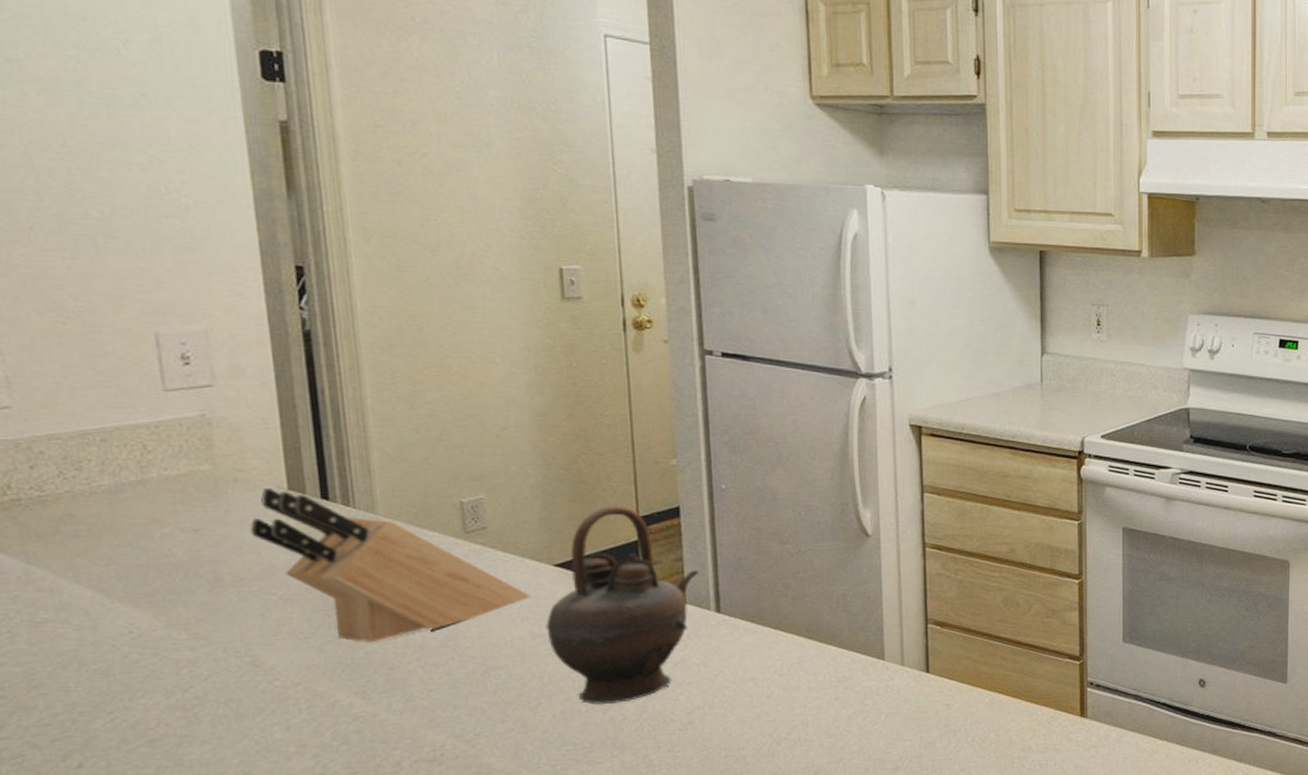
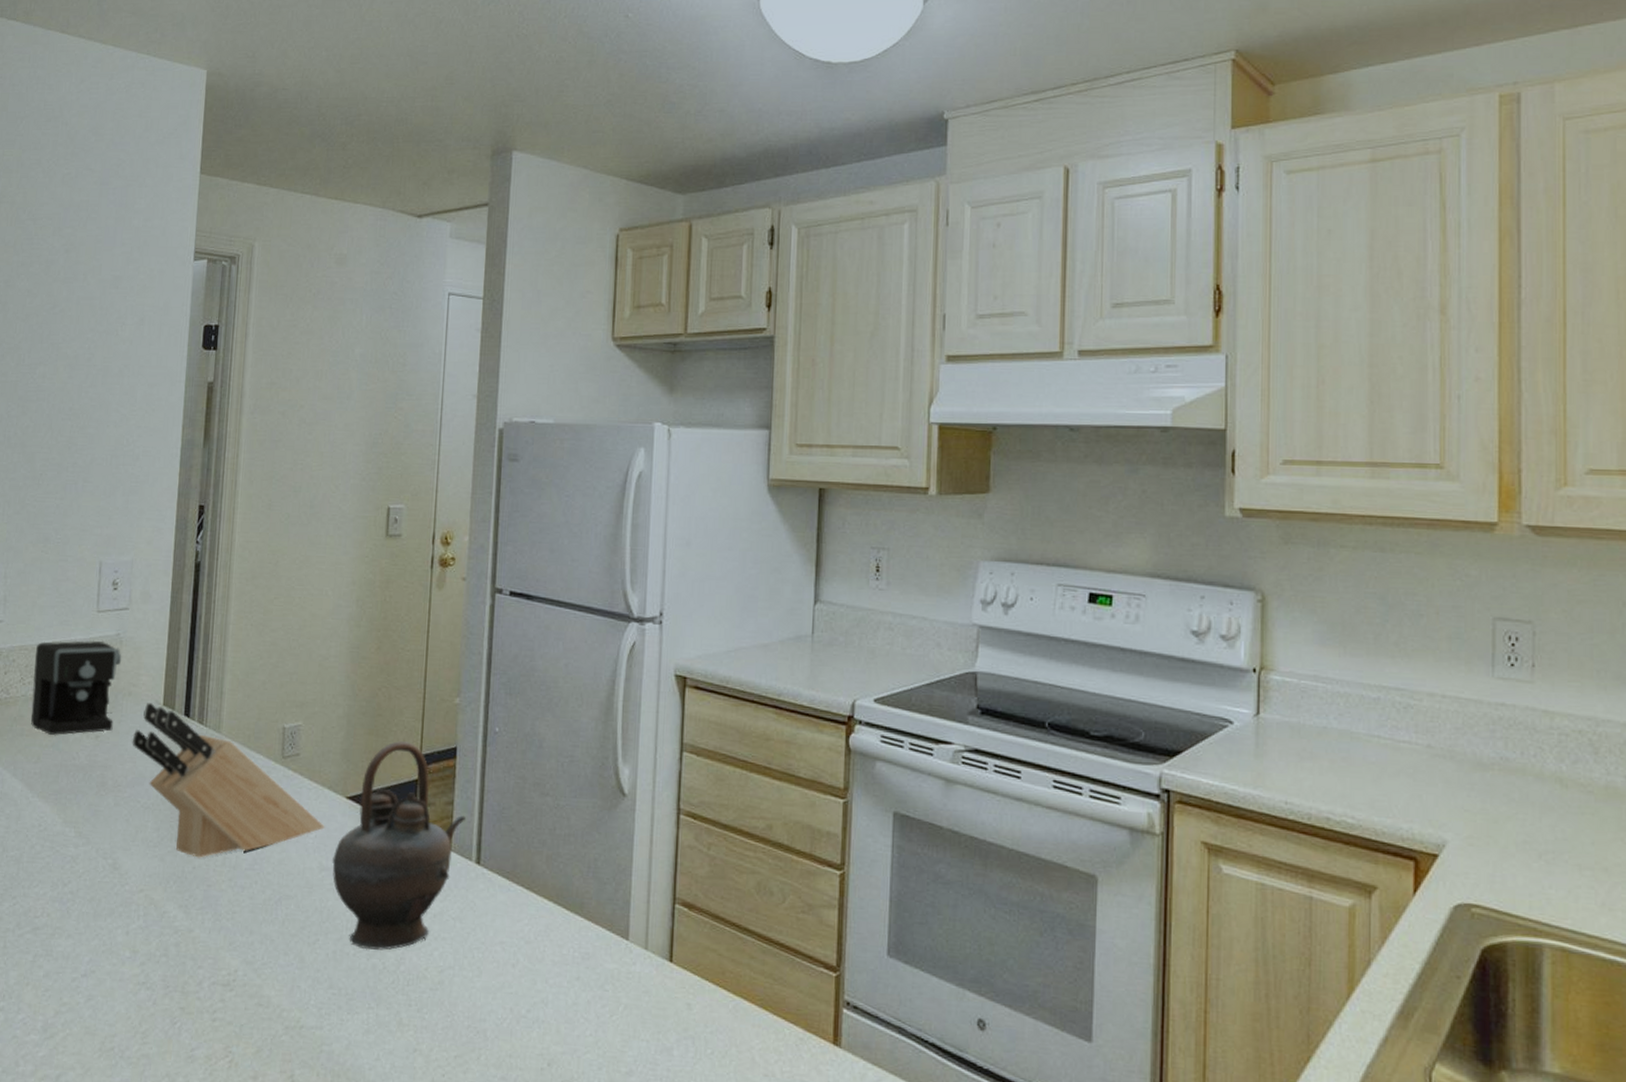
coffee maker: none [75,423,219,533] -> present [30,640,122,735]

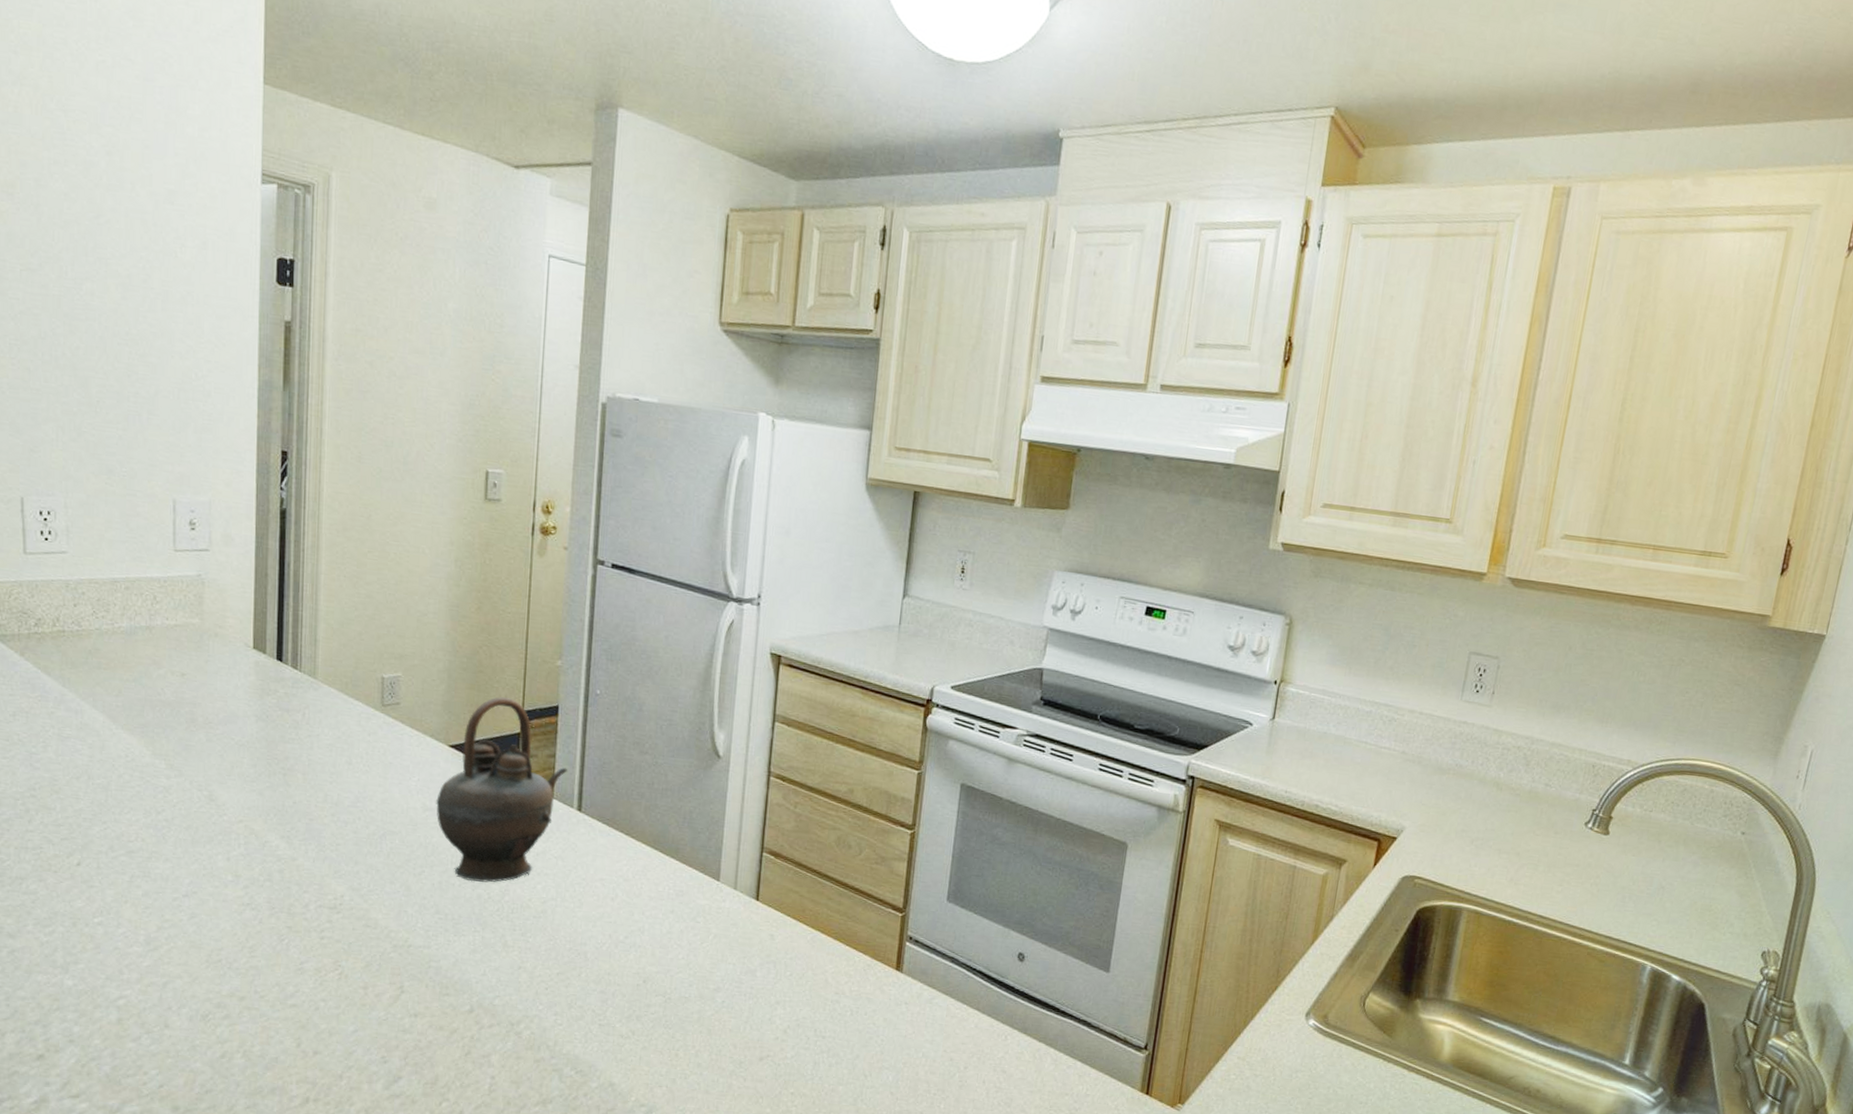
coffee maker: present [30,640,122,735] -> none [106,576,205,671]
knife block: present [132,703,326,858] -> none [221,645,429,794]

